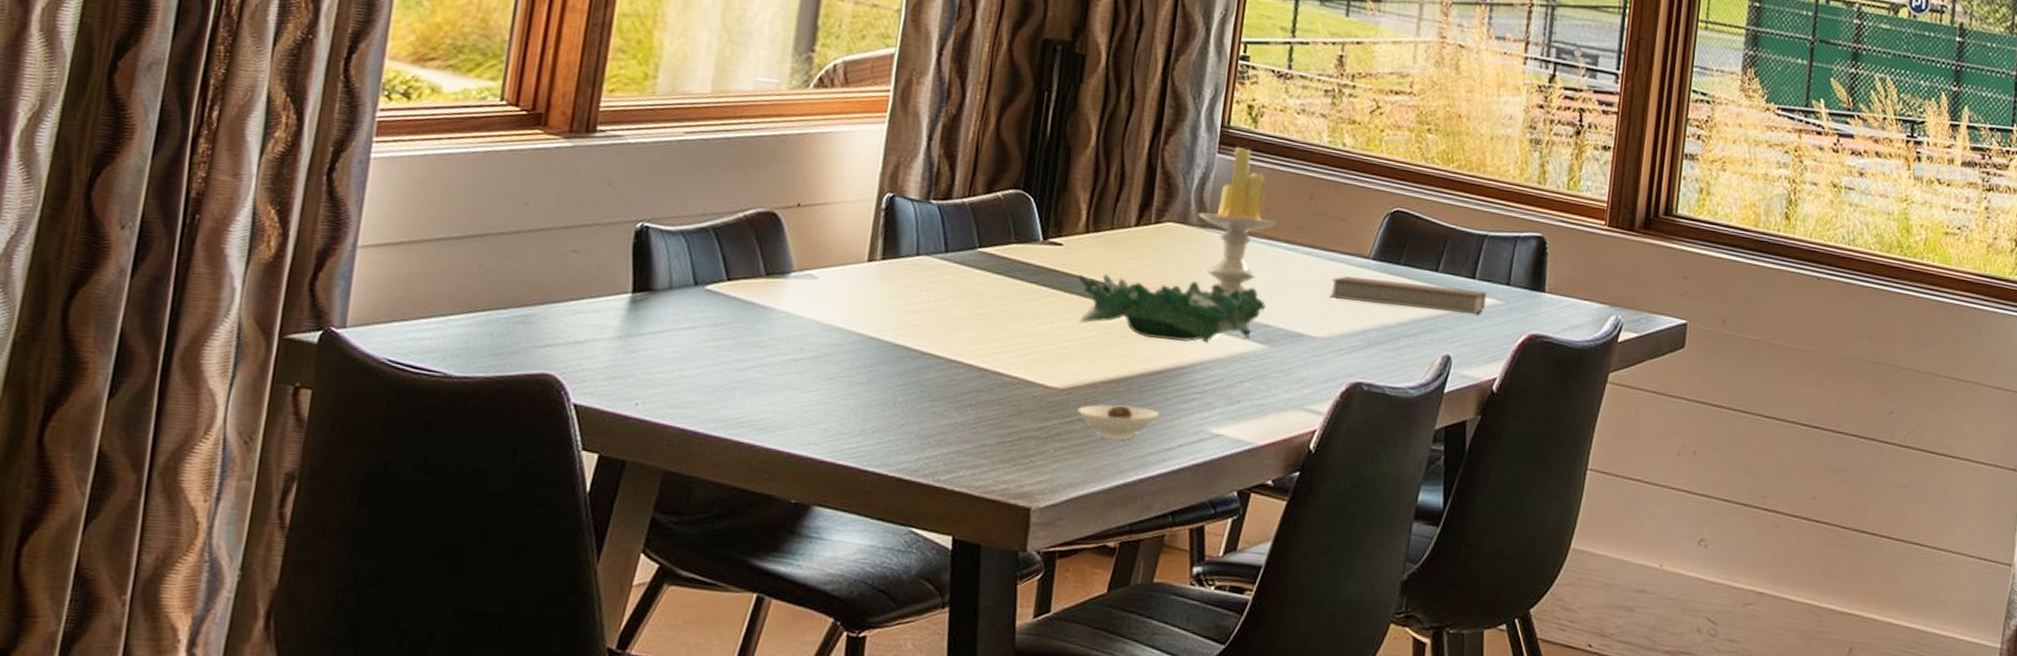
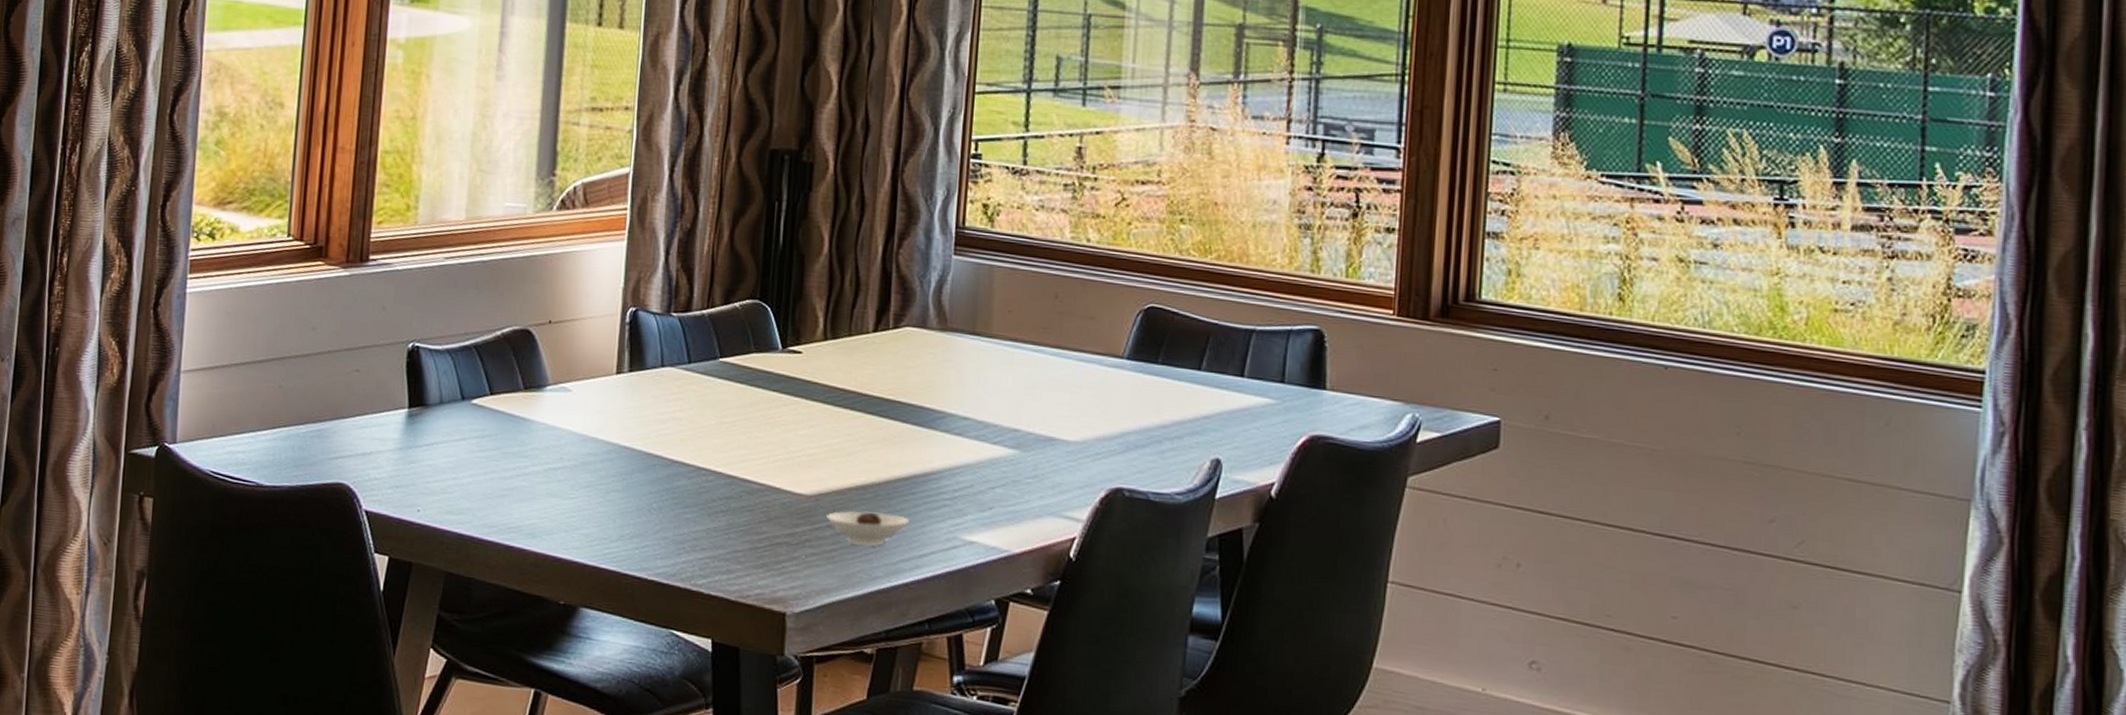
decorative bowl: present [1078,274,1266,343] -> none [819,381,1014,449]
candle: present [1198,147,1277,293] -> none [937,247,1021,397]
notebook: present [1329,276,1488,315] -> none [1082,377,1259,415]

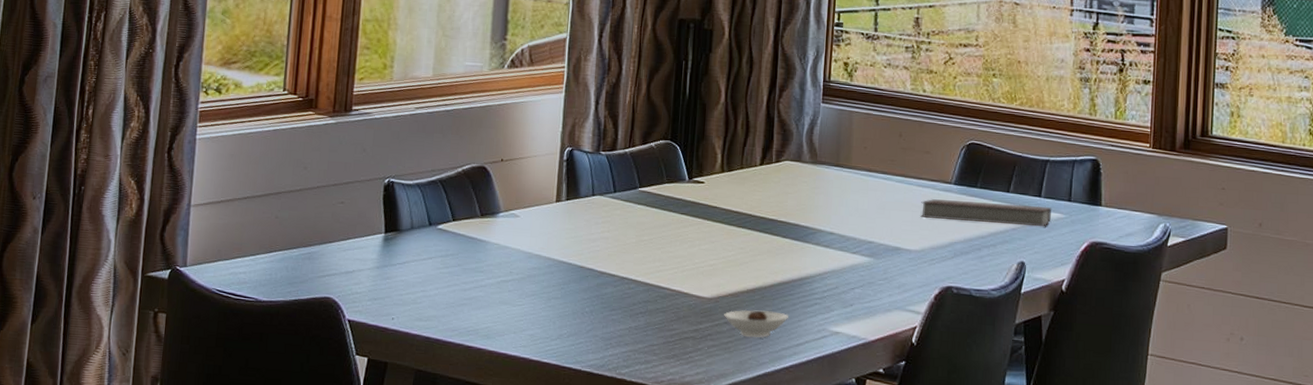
notebook: none [1082,377,1259,415] -> present [920,199,1052,227]

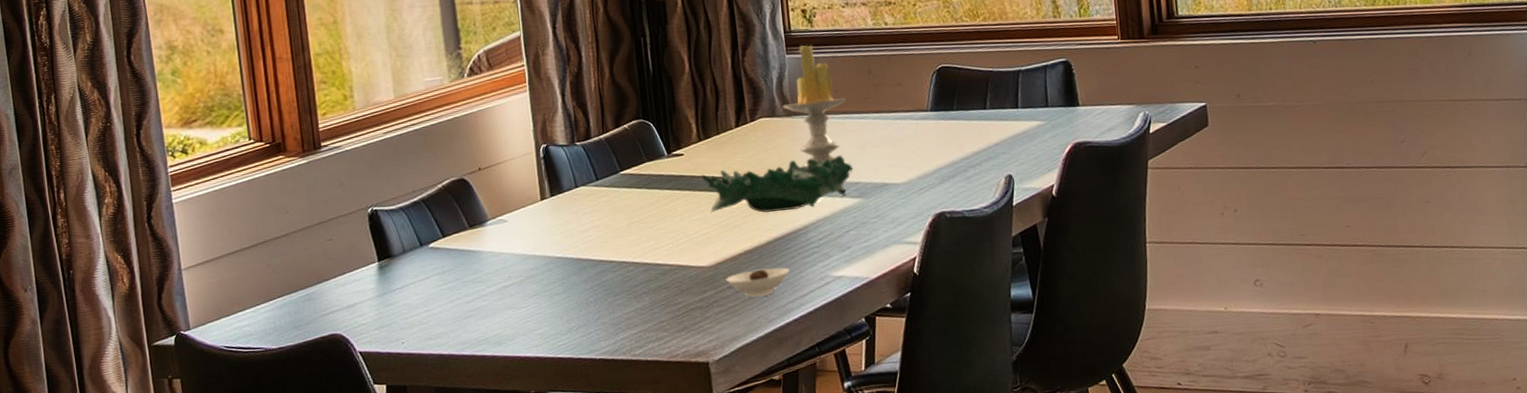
decorative bowl: none [718,205,869,258] -> present [701,154,853,214]
candle: none [810,97,874,217] -> present [783,44,847,167]
notebook: present [920,199,1052,227] -> none [901,116,1031,150]

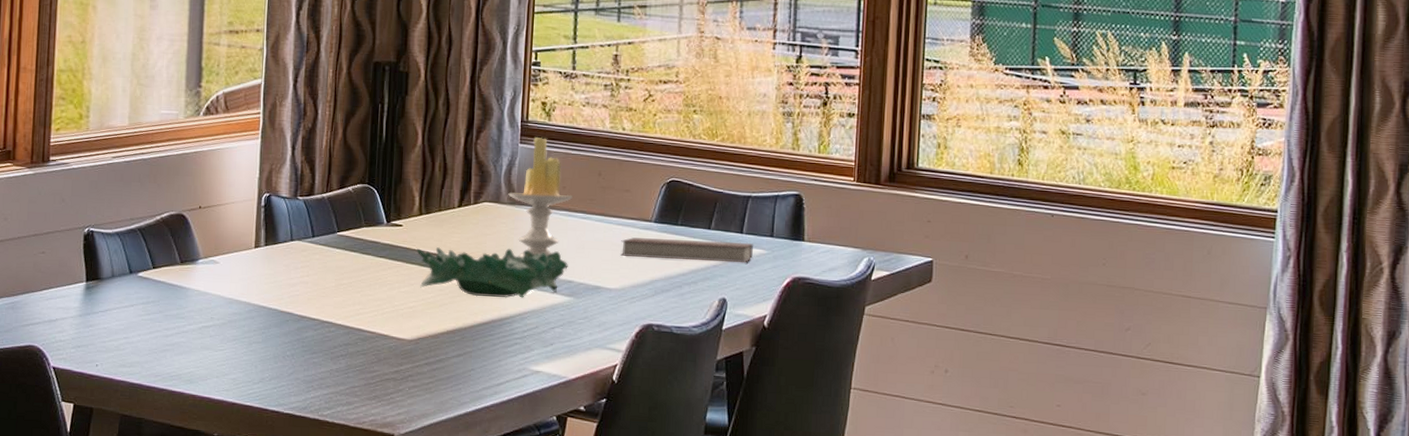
saucer: present [726,267,789,298] -> none [424,350,489,378]
notebook: none [901,116,1031,150] -> present [620,237,754,263]

